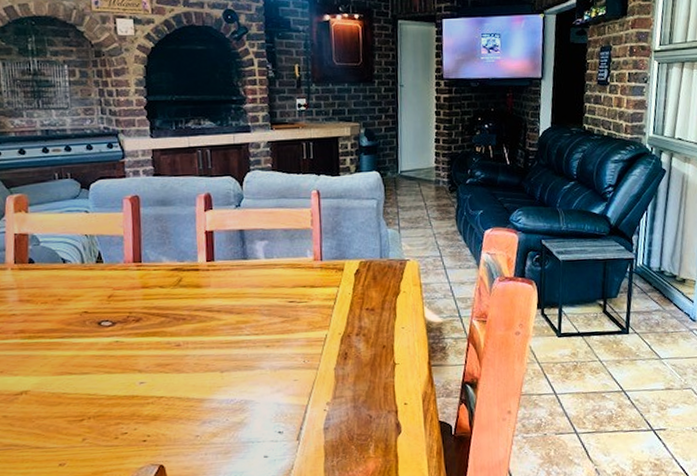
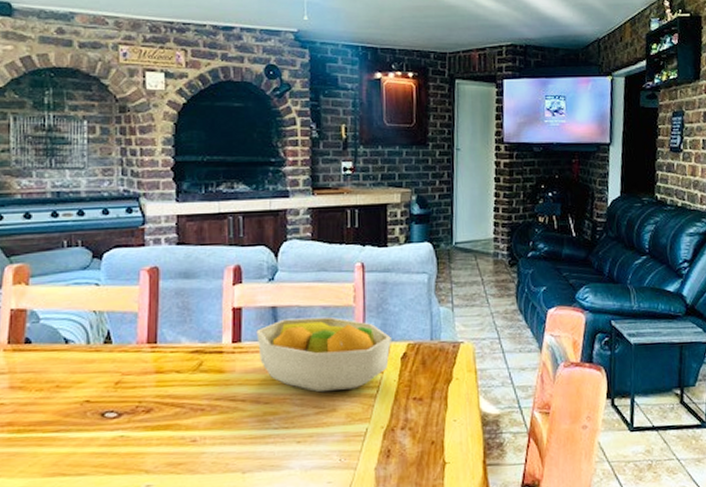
fruit bowl: none [227,238,346,304] -> present [256,316,391,393]

